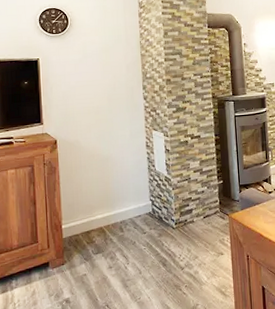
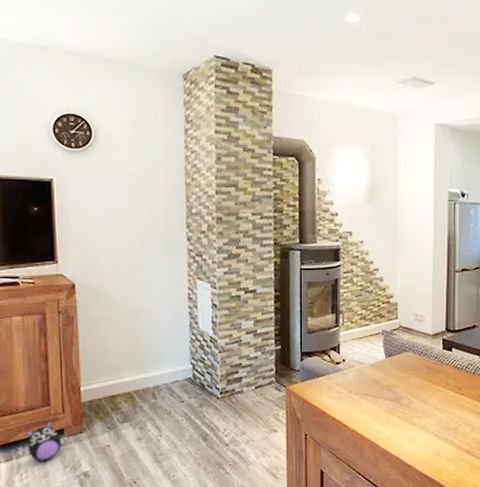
plush toy: none [18,255,49,292] -> present [26,420,64,461]

